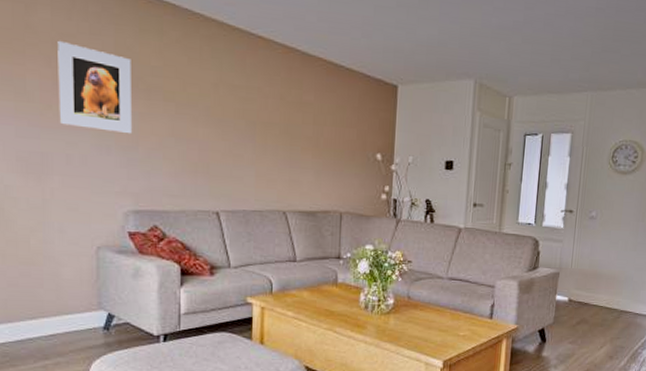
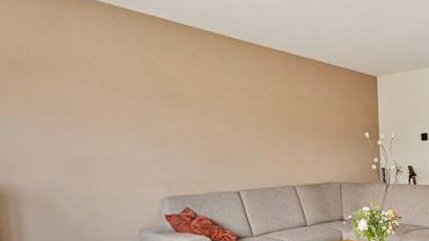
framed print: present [57,40,131,134] -> none [93,62,161,135]

